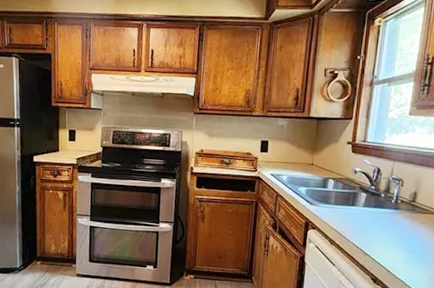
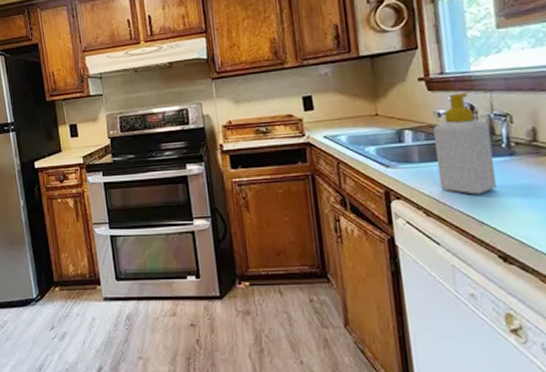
soap bottle: none [344,158,387,234] -> present [433,92,496,195]

